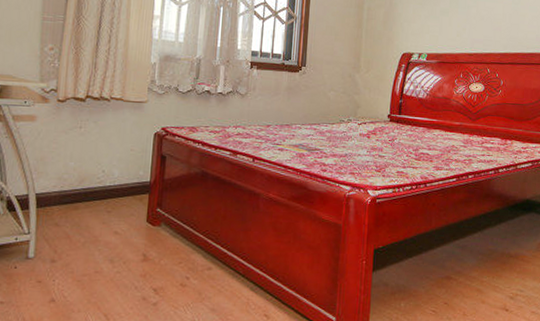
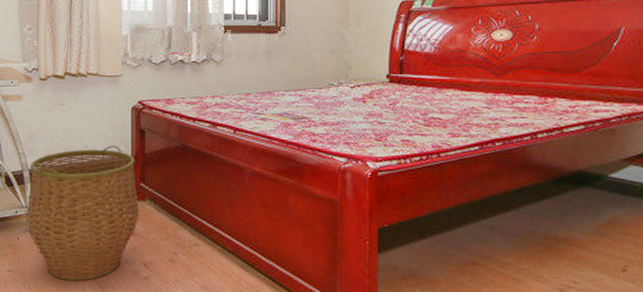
basket: none [26,170,154,310] -> present [26,145,139,281]

